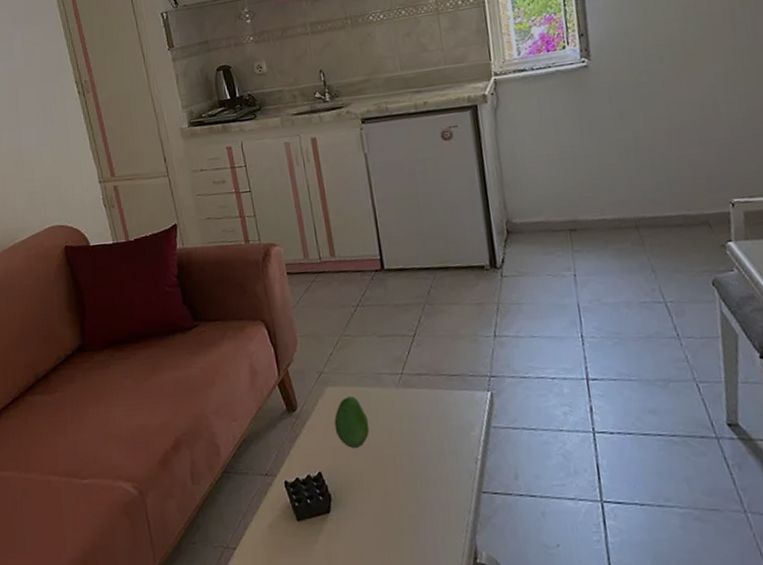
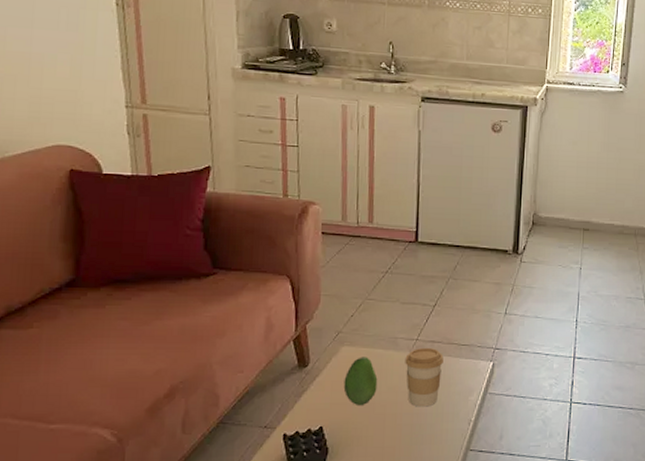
coffee cup: none [393,381,436,447] -> present [405,347,444,407]

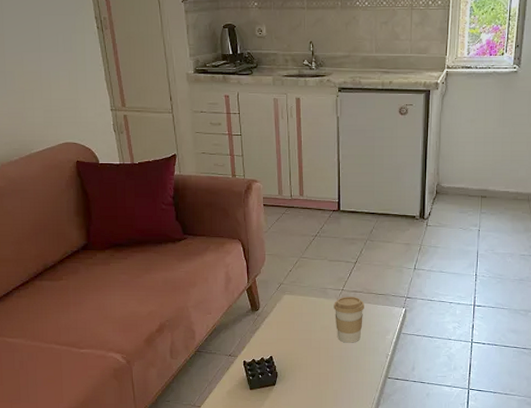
fruit: present [343,357,378,406] -> none [287,303,313,342]

